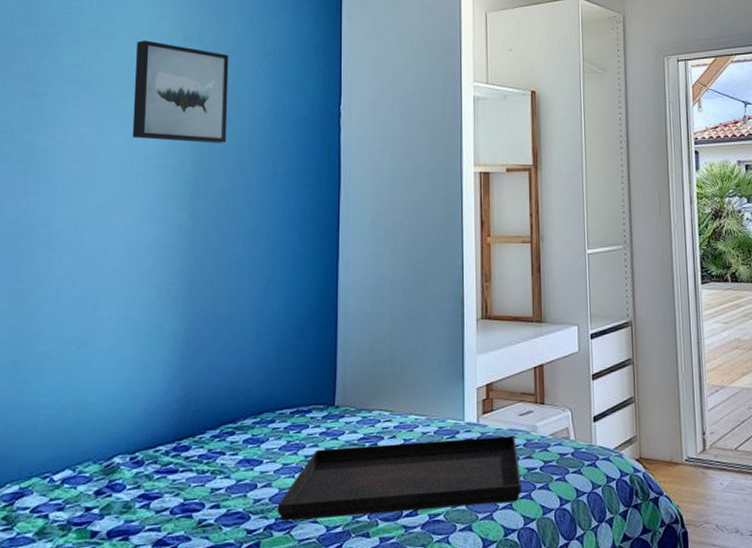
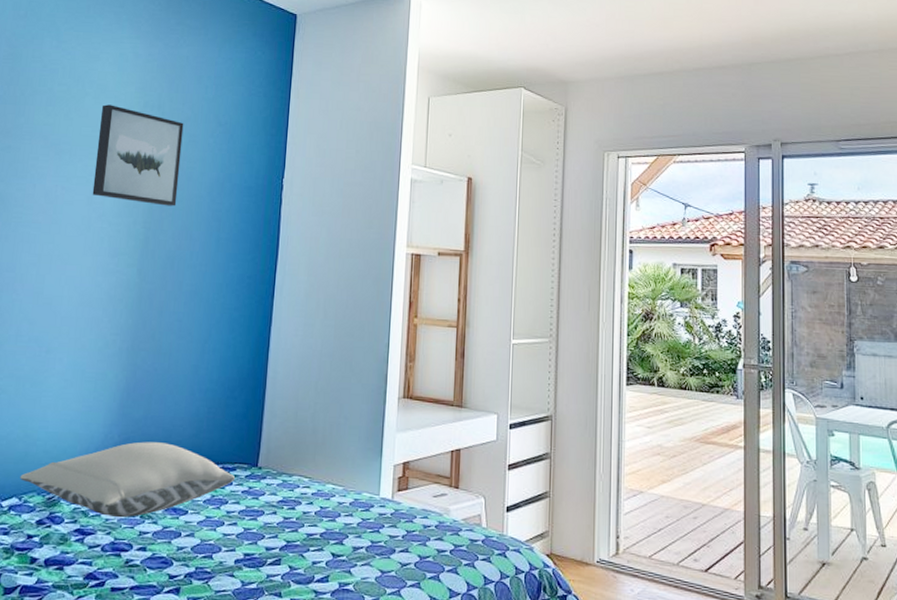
pillow: none [72,392,311,477] -> present [20,441,235,518]
serving tray: present [277,436,522,522] -> none [197,506,431,582]

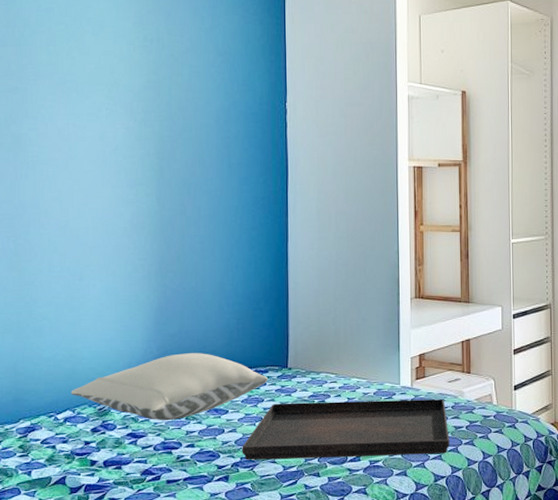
wall art: present [92,104,184,206] -> none [102,41,186,136]
serving tray: none [197,506,431,582] -> present [242,399,450,460]

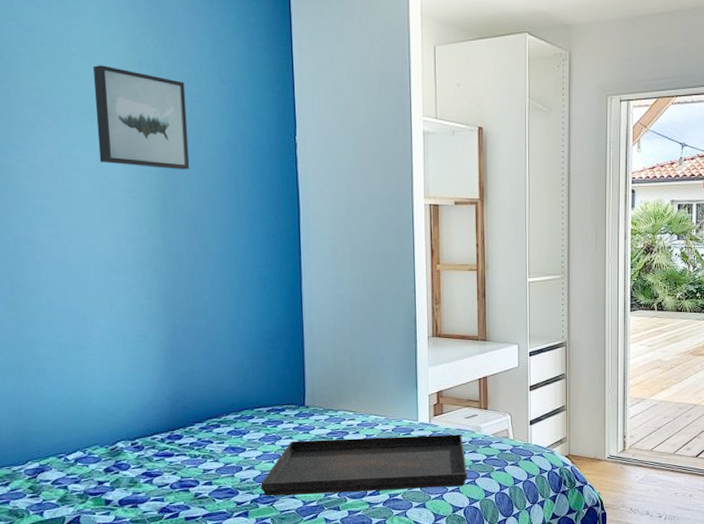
pillow: present [70,353,268,421] -> none [80,392,285,460]
wall art: none [102,41,186,136] -> present [93,65,190,170]

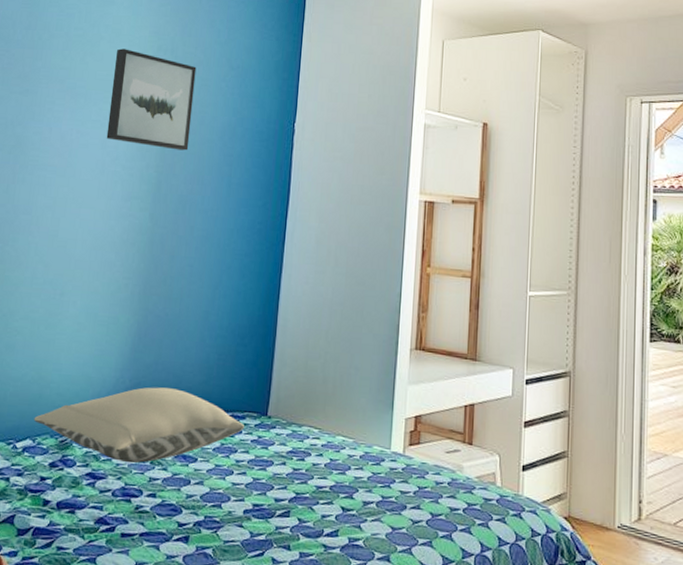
pillow: none [80,392,285,460] -> present [34,387,244,464]
serving tray: present [260,434,467,496] -> none [206,456,443,540]

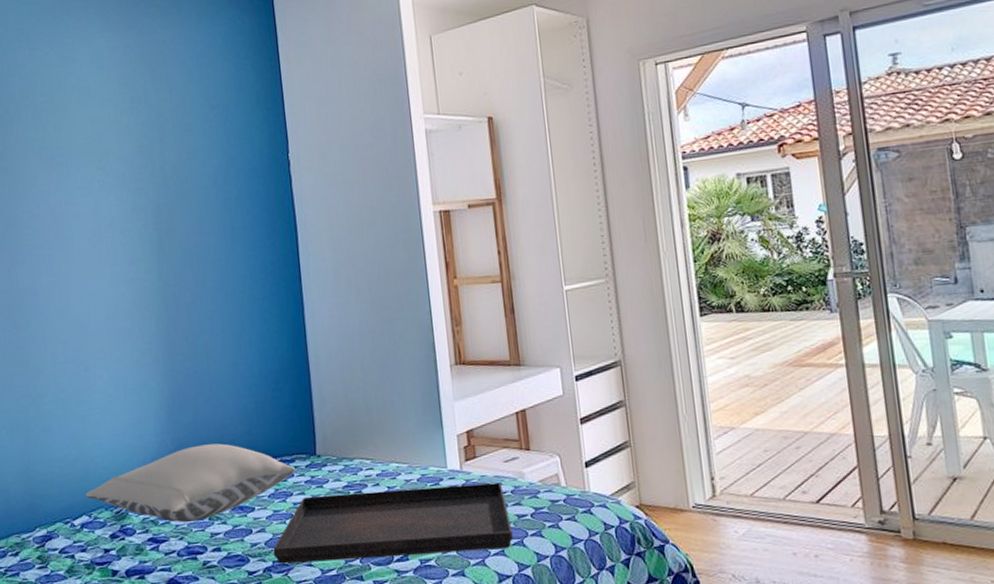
wall art: present [106,48,197,151] -> none [88,106,184,205]
serving tray: none [206,456,443,540] -> present [273,482,513,564]

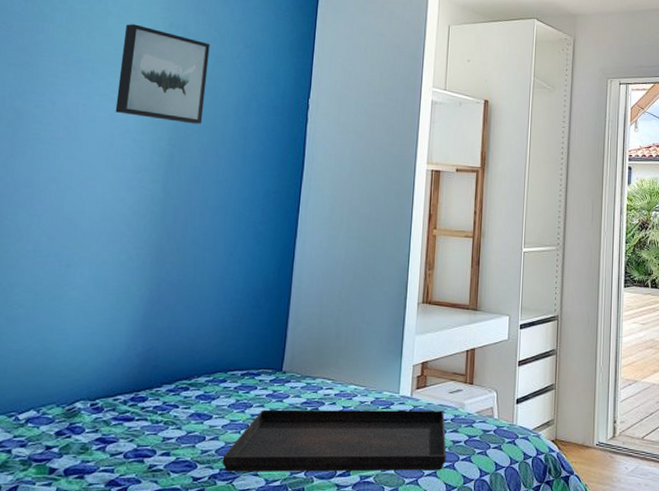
pillow: present [85,443,295,523] -> none [38,351,259,426]
wall art: none [88,106,184,205] -> present [115,24,210,124]

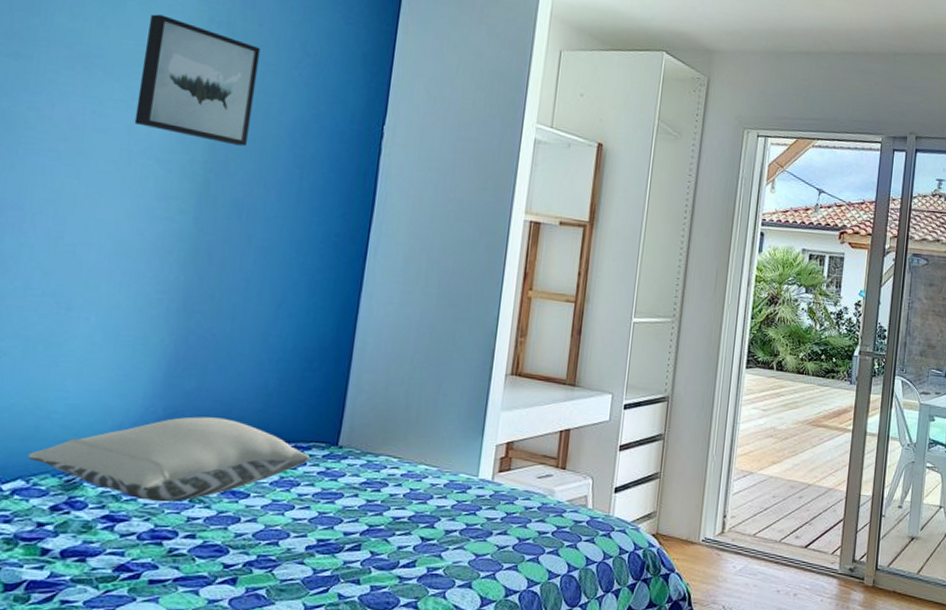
pillow: none [38,351,259,426] -> present [27,416,309,503]
serving tray: present [222,409,447,472] -> none [260,489,531,564]

